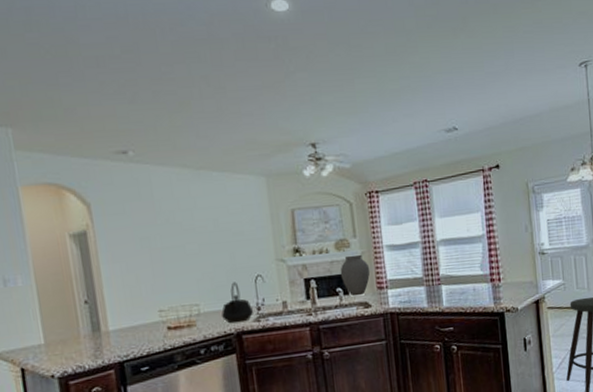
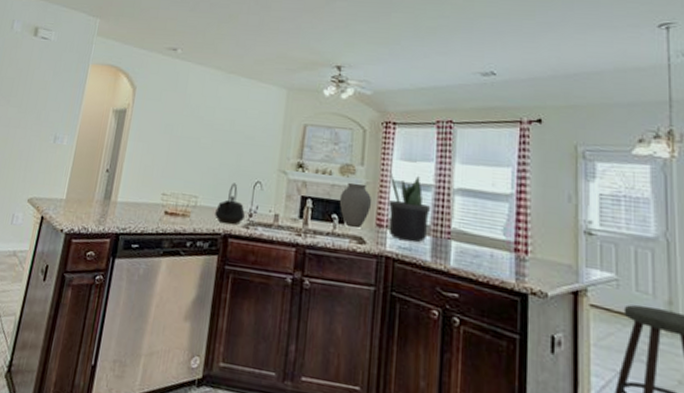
planter: none [381,235,421,296] -> present [388,172,431,242]

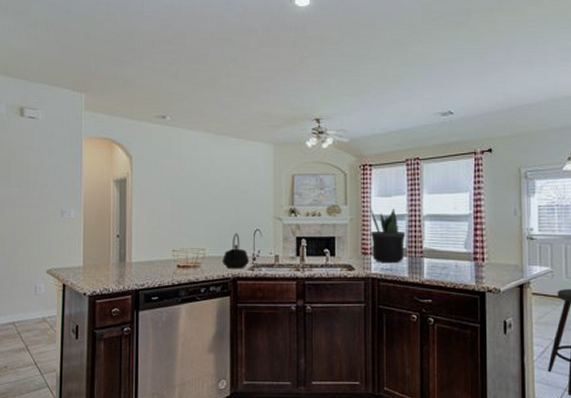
vase: present [339,182,372,229] -> none [329,220,357,258]

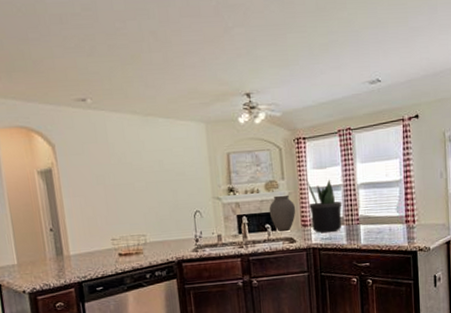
kettle: present [221,233,250,268] -> none [164,216,193,252]
vase: none [329,220,357,258] -> present [269,194,296,232]

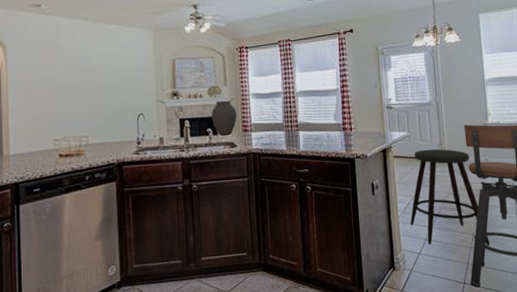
planter: present [306,179,342,233] -> none [248,86,282,138]

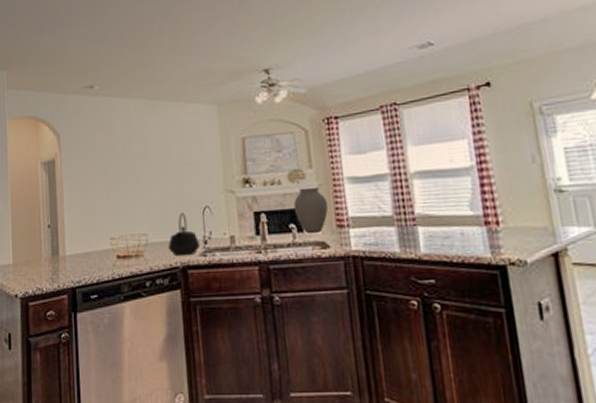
kettle: none [106,118,135,154] -> present [167,212,201,255]

